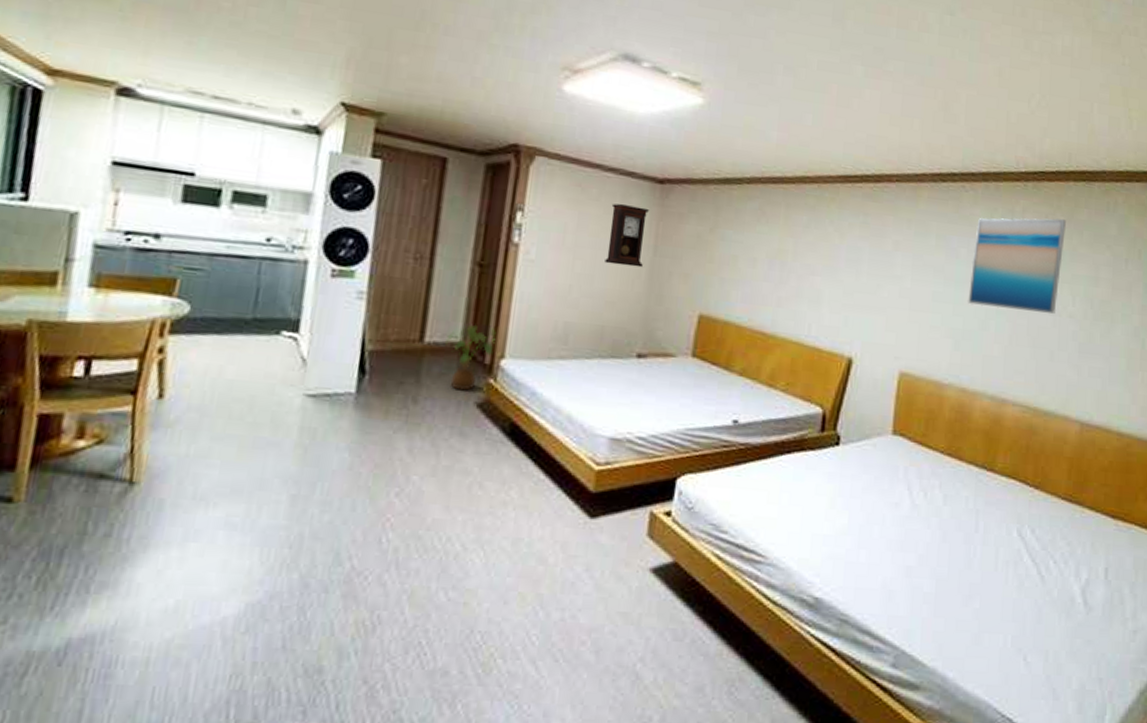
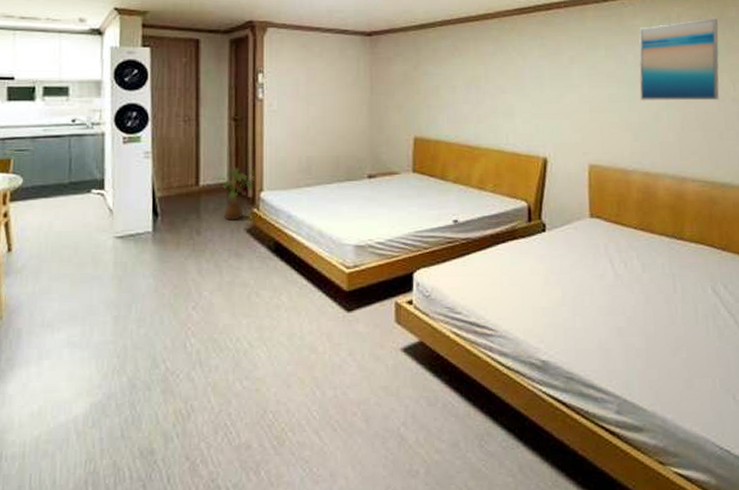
pendulum clock: present [604,203,649,268] -> none [332,56,363,106]

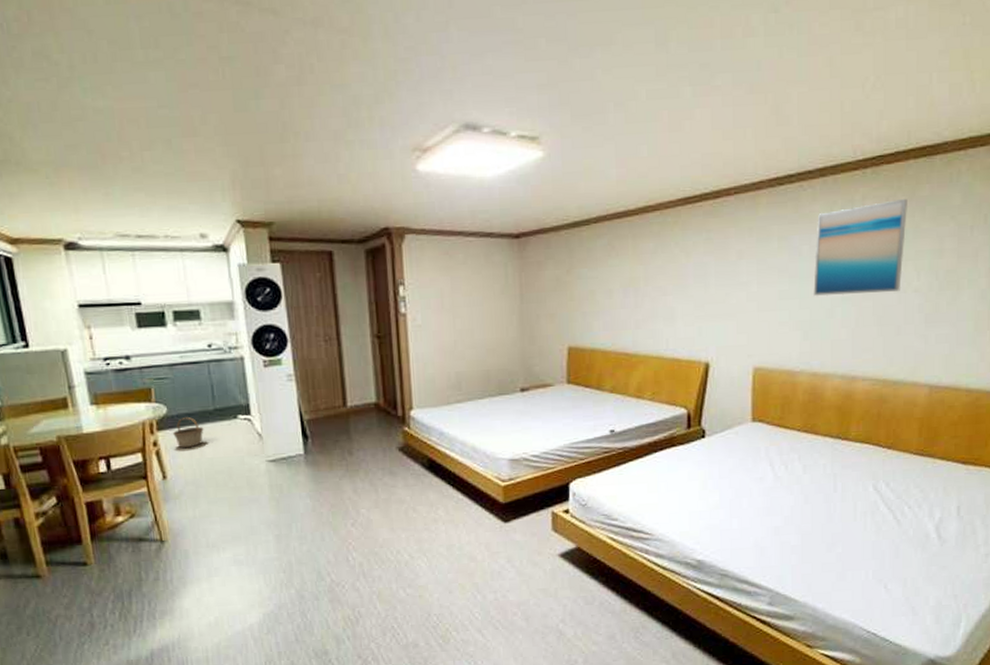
basket: none [24,190,56,221] -> present [172,417,204,449]
house plant: present [216,167,254,221] -> none [364,386,403,440]

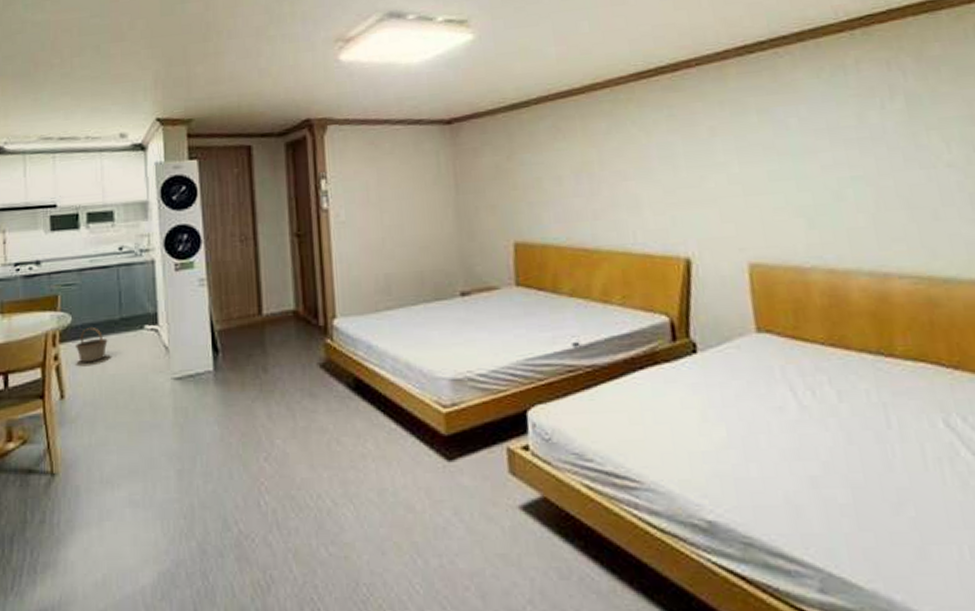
wall art: present [813,199,907,297] -> none [803,60,928,177]

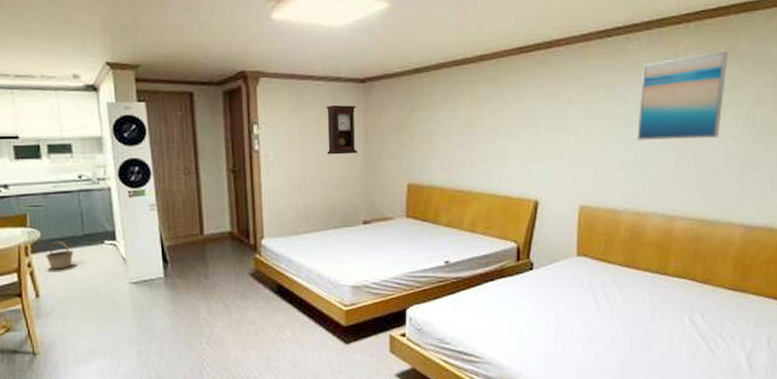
pendulum clock: none [406,150,448,211] -> present [325,104,357,155]
wall art: none [803,60,928,177] -> present [637,51,728,141]

